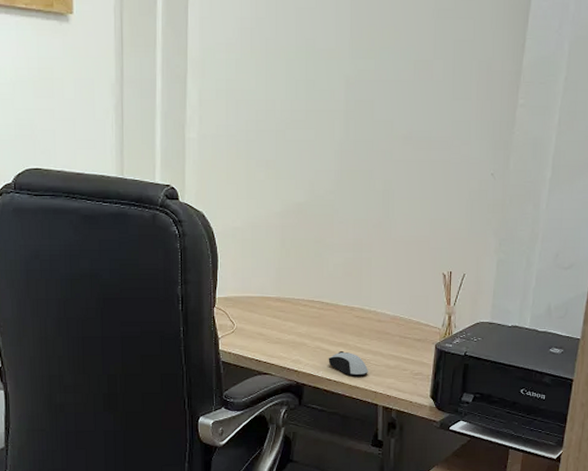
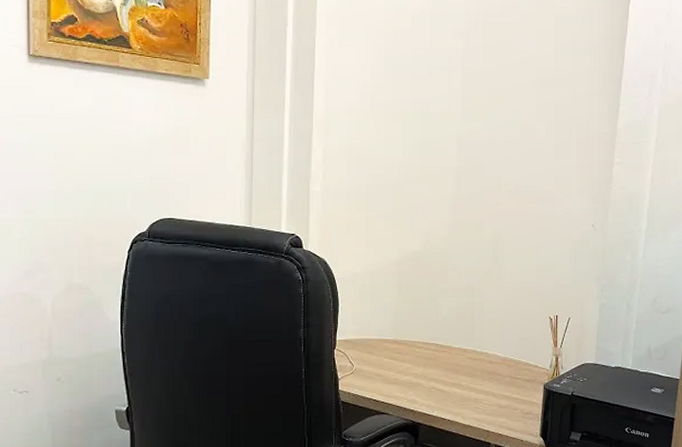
computer mouse: present [328,351,369,377] -> none [443,391,482,416]

